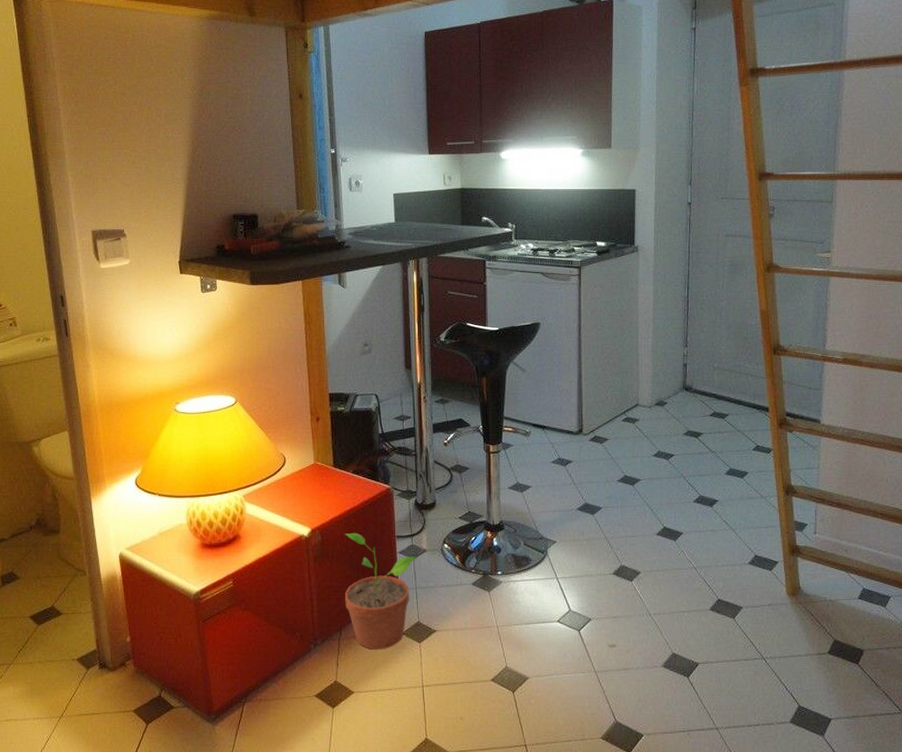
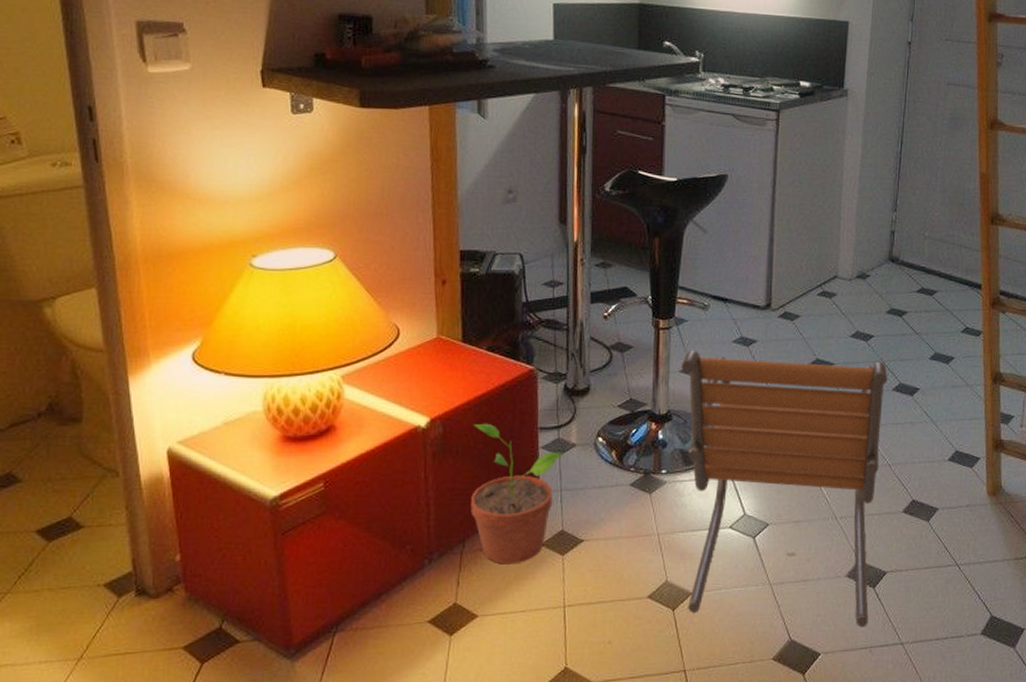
lounge chair: none [510,470,689,713] -> present [681,350,888,628]

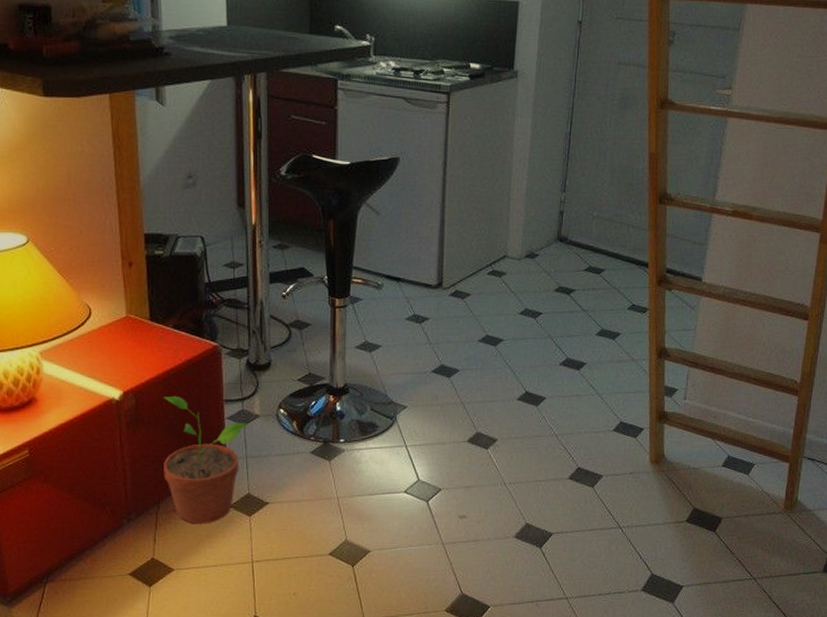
lounge chair: present [681,350,888,628] -> none [357,327,555,583]

